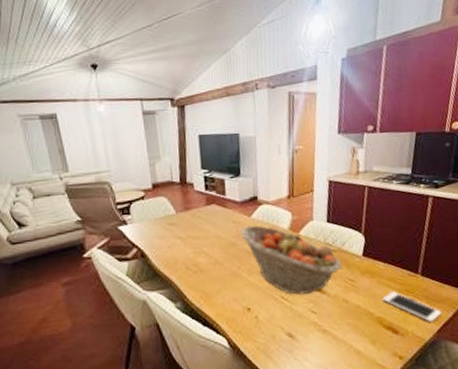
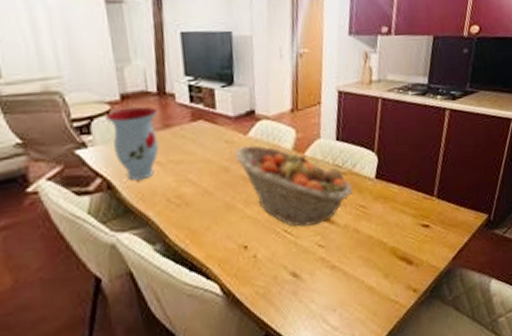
vase: none [140,193,181,251] -> present [104,106,159,180]
cell phone: present [382,291,442,322] -> none [396,217,457,250]

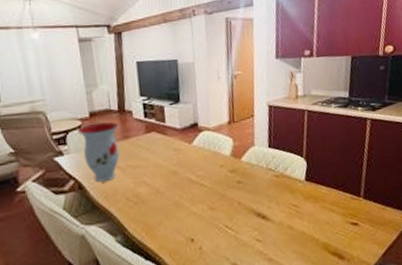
fruit basket: present [234,145,352,227] -> none [181,152,285,223]

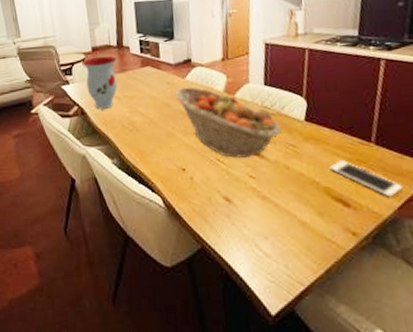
fruit basket: none [181,152,285,223] -> present [174,87,282,158]
cell phone: none [327,216,386,246] -> present [329,160,403,197]

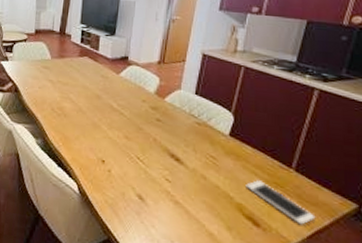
vase: present [81,56,118,109] -> none [22,39,58,90]
fruit basket: present [174,87,282,158] -> none [107,82,204,161]

